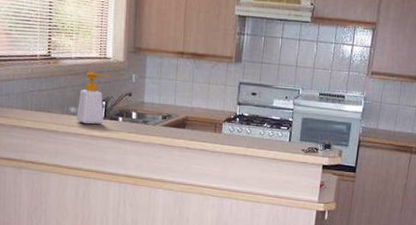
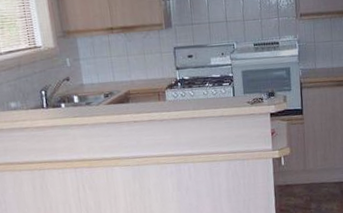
soap bottle: present [76,72,112,125] -> none [16,63,46,117]

